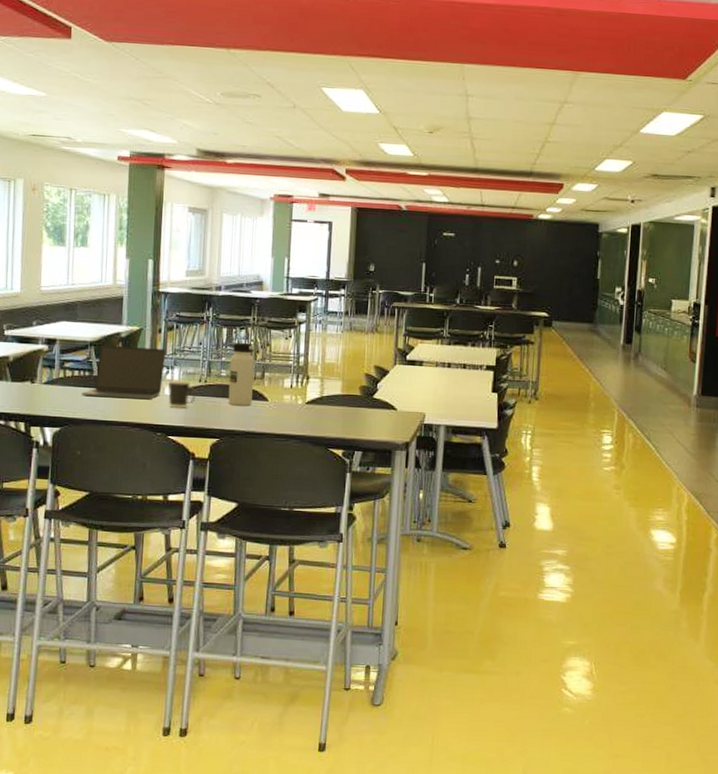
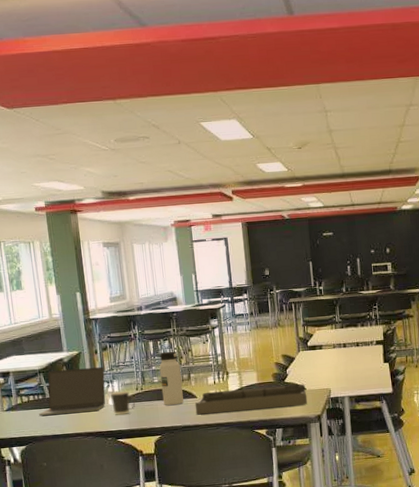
tray: none [264,396,397,428] -> present [195,384,308,415]

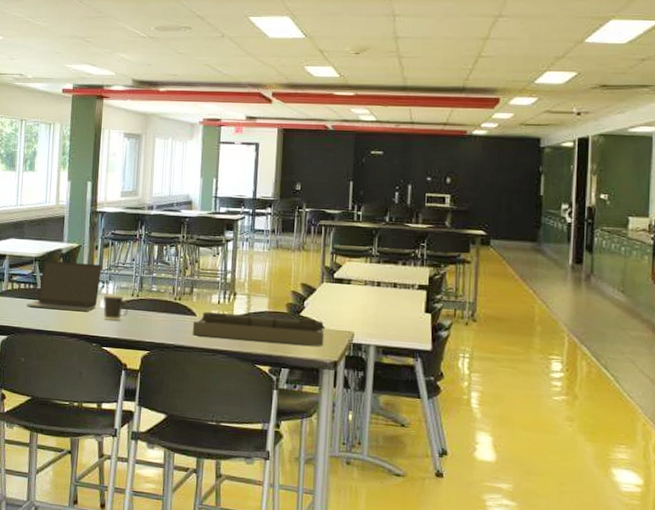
water bottle: present [159,351,184,406] -> none [158,258,183,320]

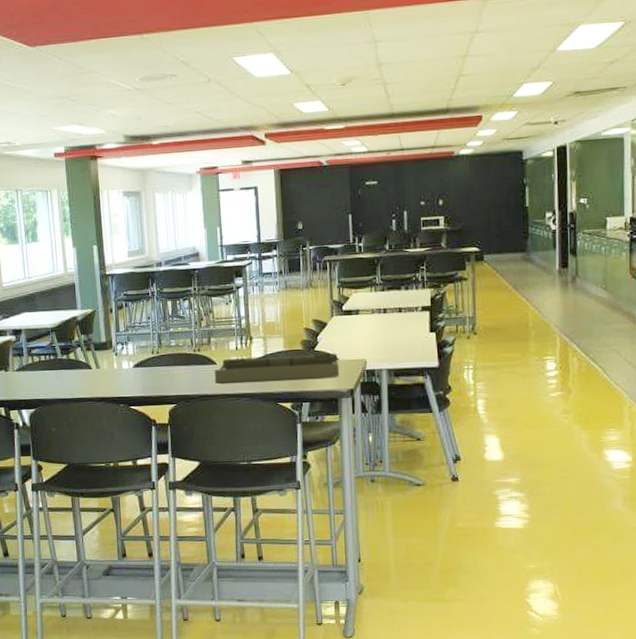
laptop: present [27,261,102,312] -> none [50,327,120,378]
mug: present [102,293,129,321] -> none [124,354,151,380]

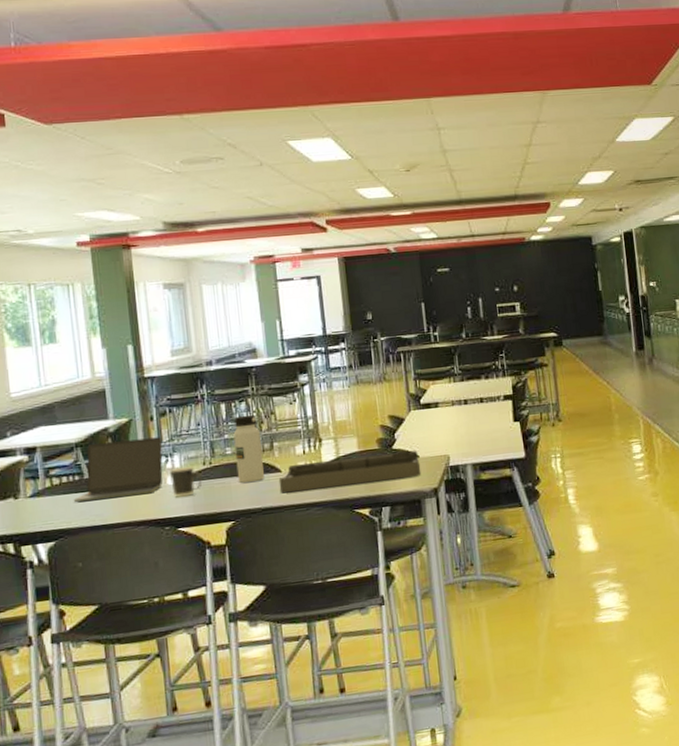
laptop: none [50,327,120,378] -> present [74,437,163,503]
mug: none [124,354,151,380] -> present [169,466,202,498]
water bottle: none [177,312,202,372] -> present [233,414,264,483]

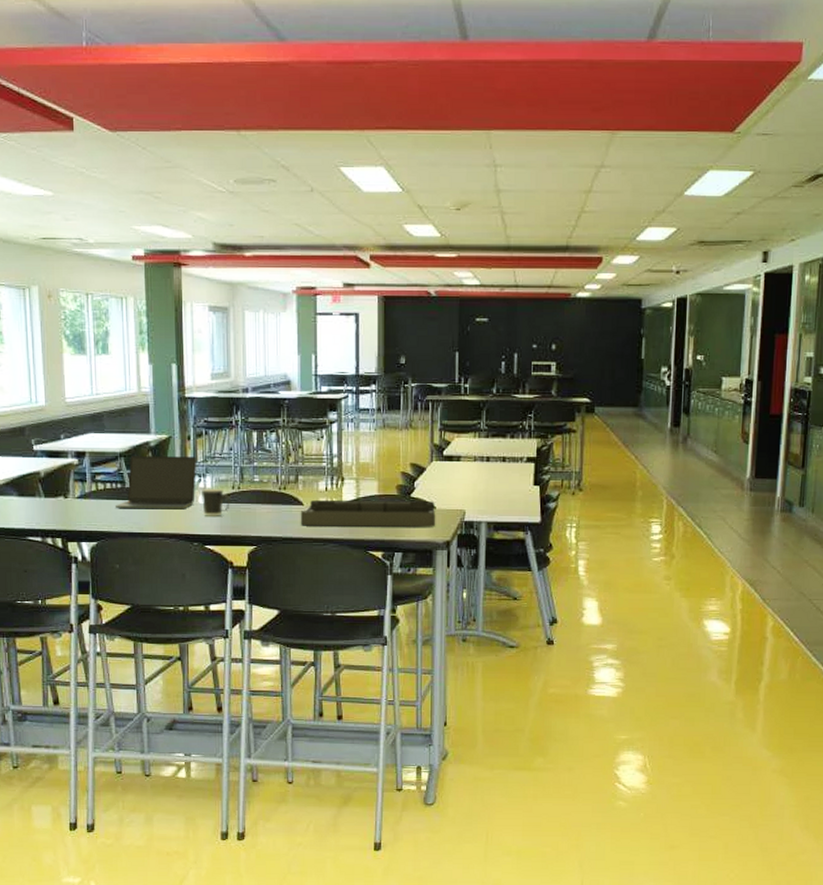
water bottle: present [233,414,264,483] -> none [262,445,287,512]

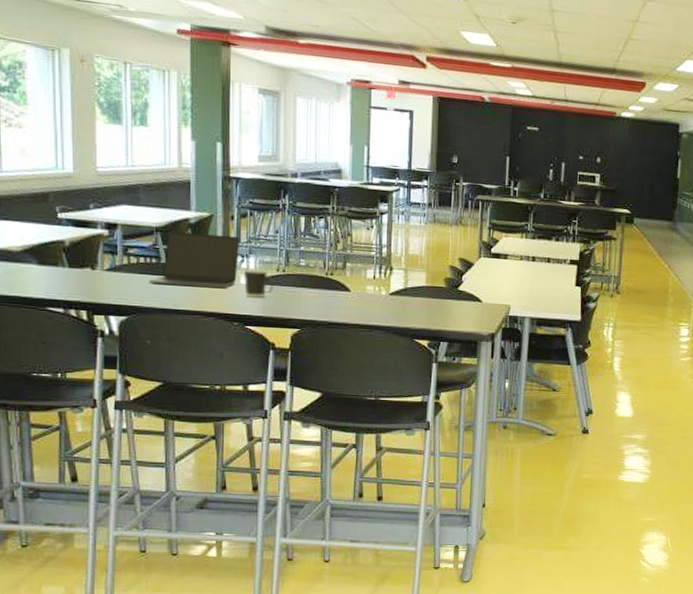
tray: present [300,499,436,527] -> none [346,286,482,320]

